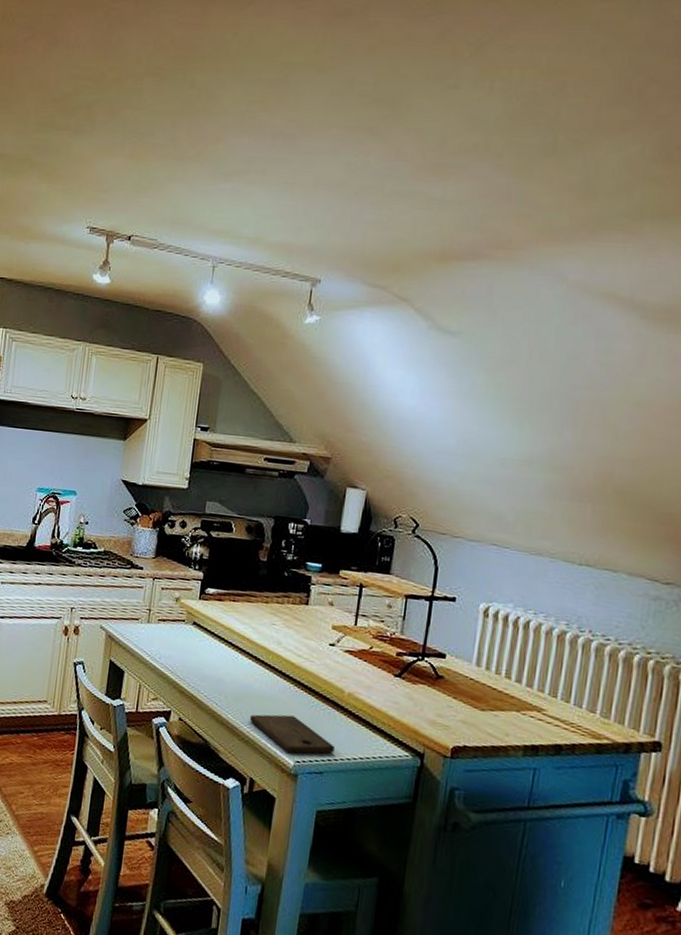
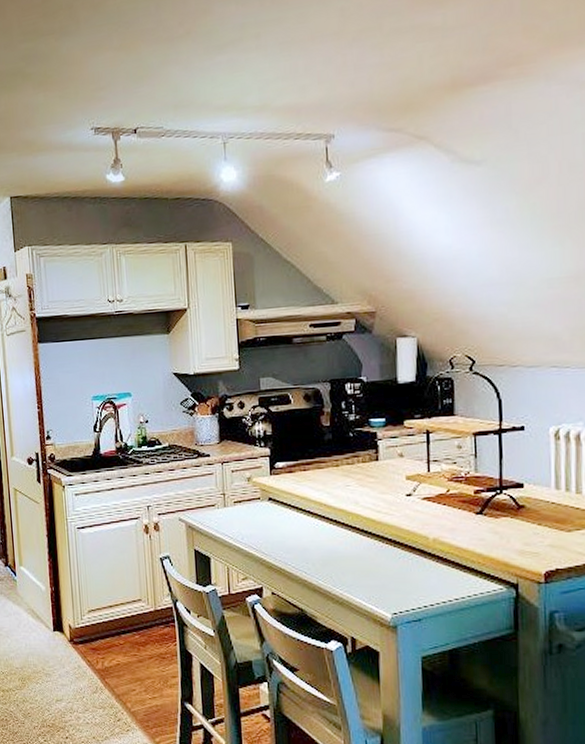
cutting board: present [249,714,335,754] -> none [340,570,429,607]

